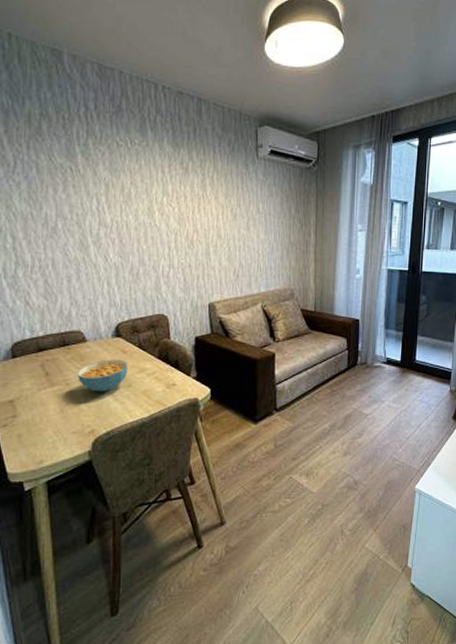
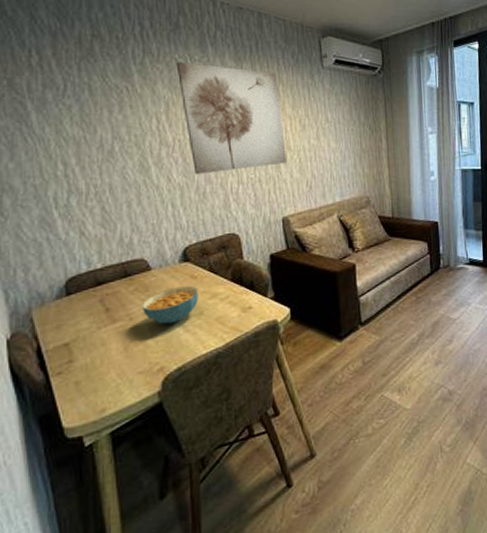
wall art: none [117,145,217,256] -> present [176,62,288,174]

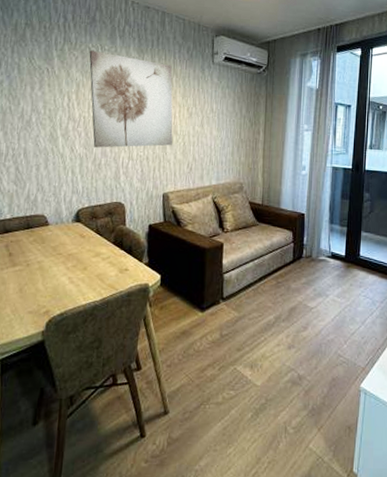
cereal bowl: present [141,286,198,324] -> none [37,243,85,274]

